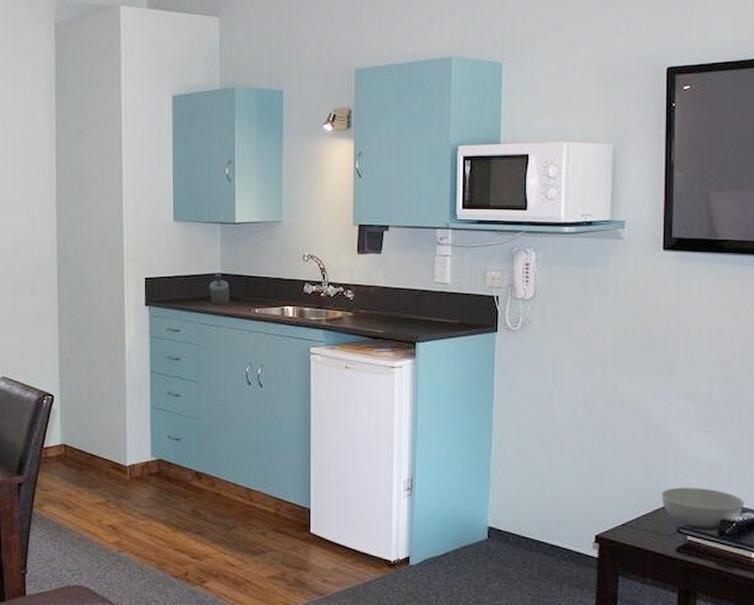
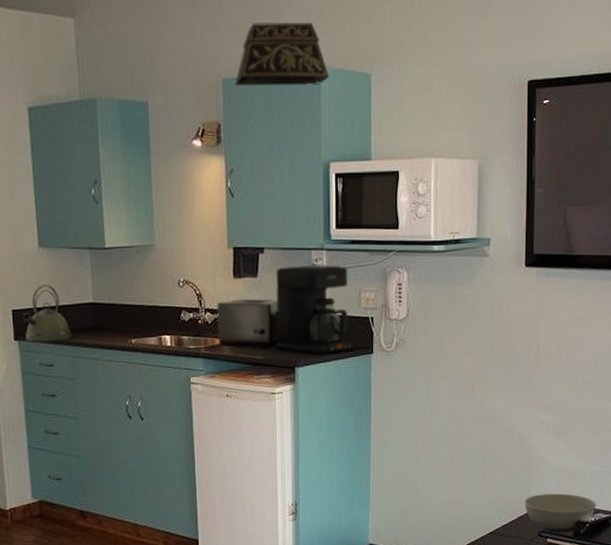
kettle: none [155,255,200,309] -> present [23,285,73,342]
soap dispenser: present [209,273,230,305] -> none [81,302,105,337]
toaster: none [340,273,401,322] -> present [217,298,279,348]
decorative box: none [367,17,460,76] -> present [235,23,329,86]
coffee maker: none [398,243,479,331] -> present [275,265,356,355]

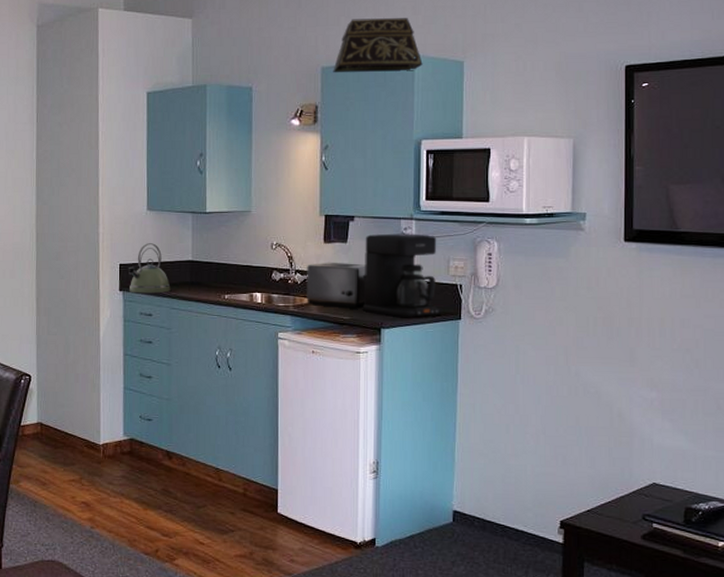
bowl: present [524,493,596,533] -> none [626,475,710,519]

